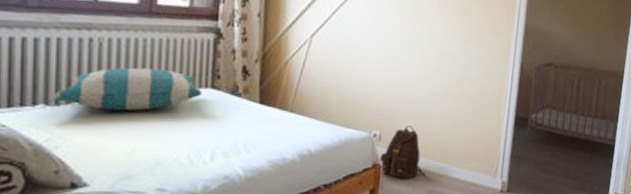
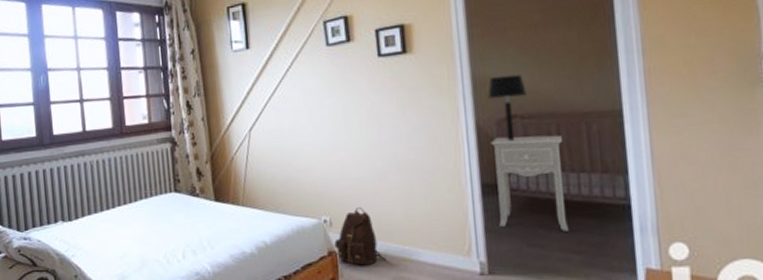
pillow: present [51,67,202,112] -> none [65,180,168,222]
nightstand: none [522,80,580,162] -> present [490,135,568,232]
table lamp: none [534,28,564,85] -> present [488,74,527,141]

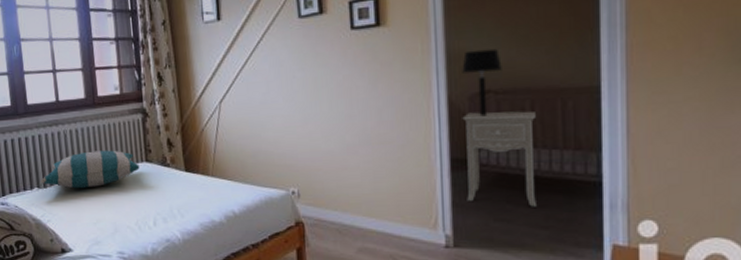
pillow: none [65,180,168,222] -> present [40,150,140,189]
backpack: present [334,207,386,266] -> none [302,180,353,236]

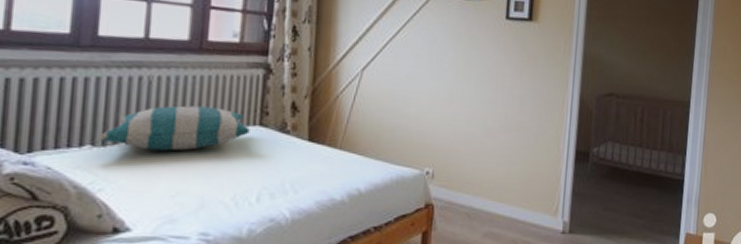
table lamp: present [462,48,502,117] -> none [594,56,625,116]
nightstand: present [462,111,536,207] -> none [584,111,644,199]

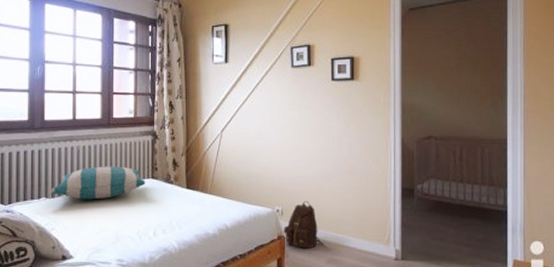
backpack: none [433,162,481,220] -> present [284,201,324,249]

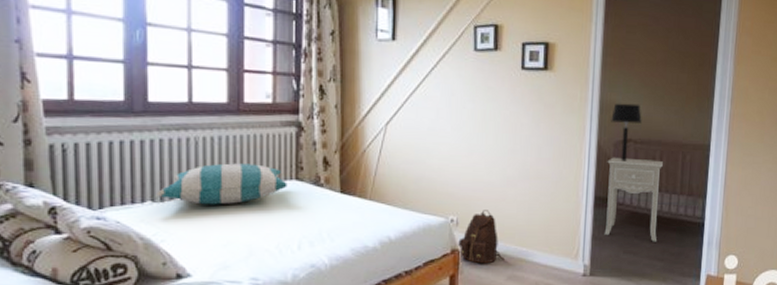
nightstand: none [411,153,463,229] -> present [604,157,663,242]
table lamp: none [412,105,441,156] -> present [611,103,642,162]

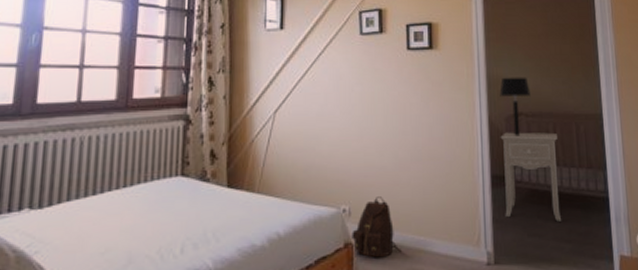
pillow: present [156,163,287,205] -> none [35,161,173,209]

